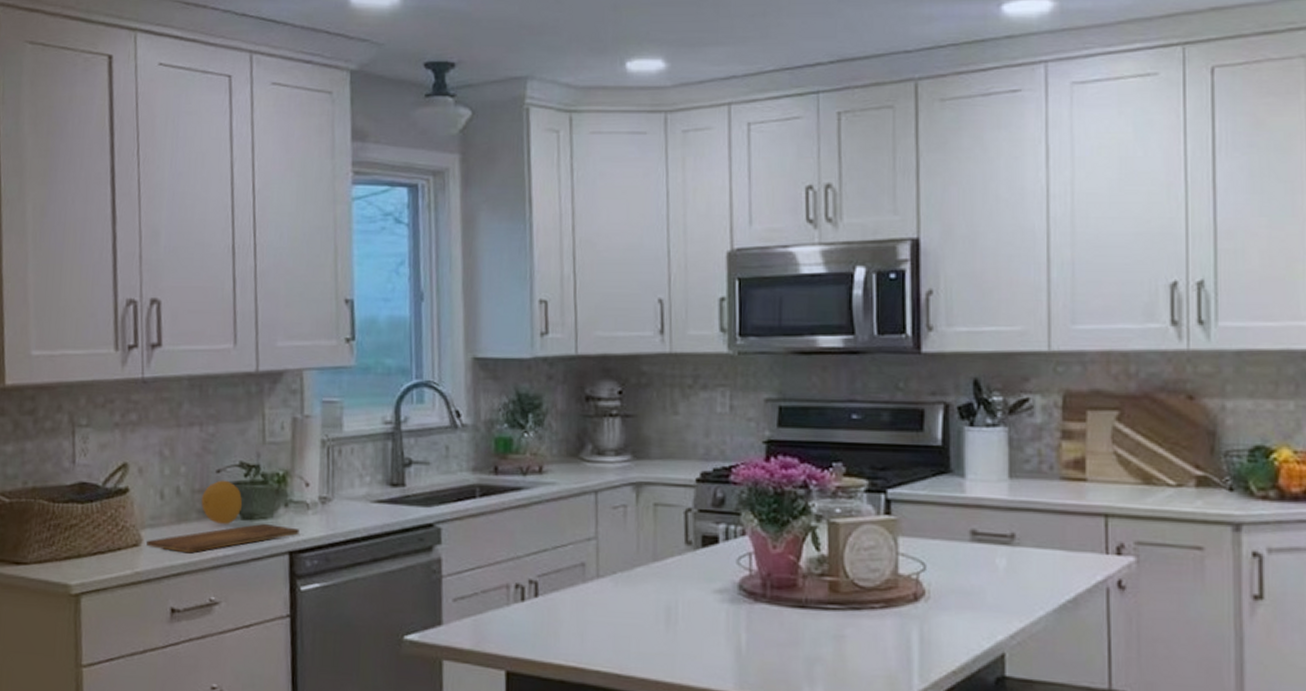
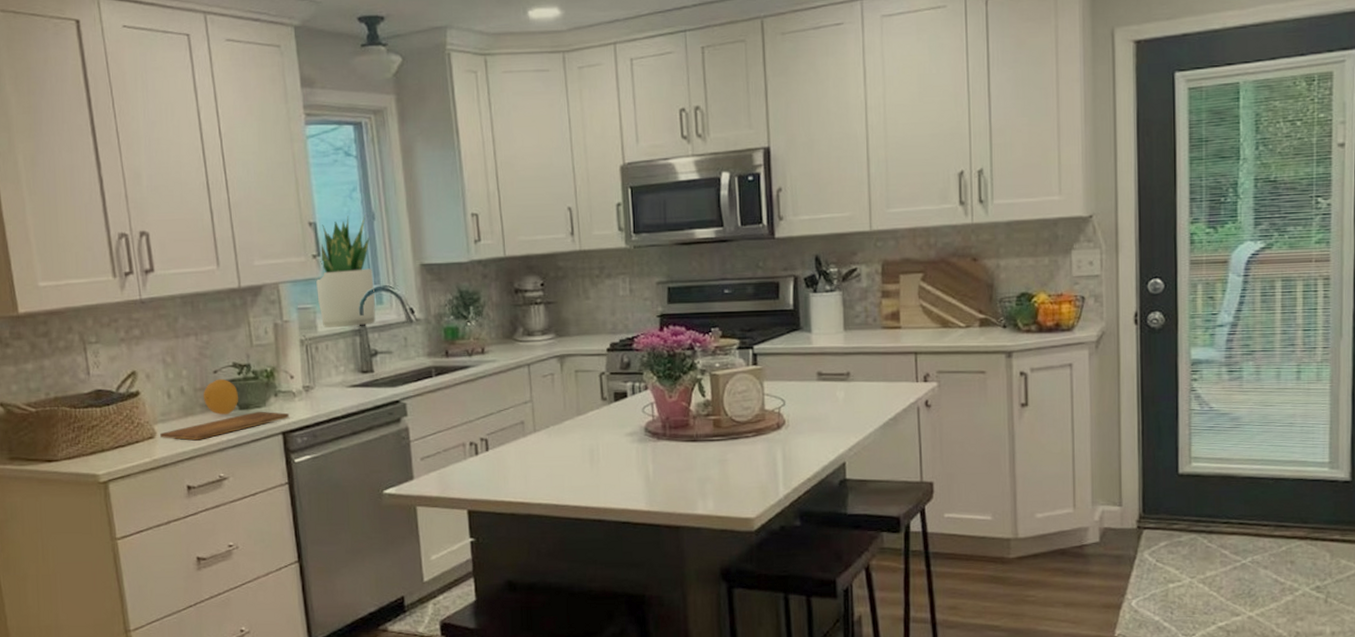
planter: none [346,293,415,429] -> present [316,215,376,328]

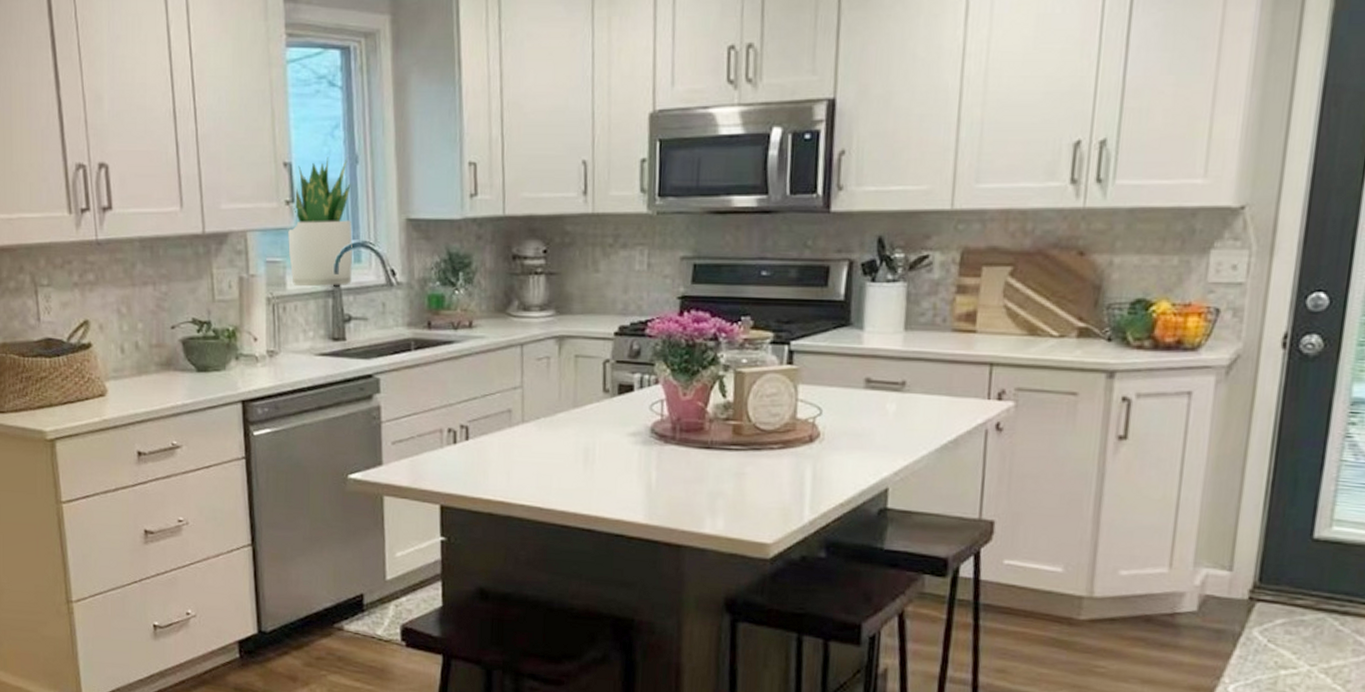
cutting board: present [160,411,289,441] -> none [112,375,250,403]
fruit: present [203,378,239,416] -> none [158,335,197,377]

